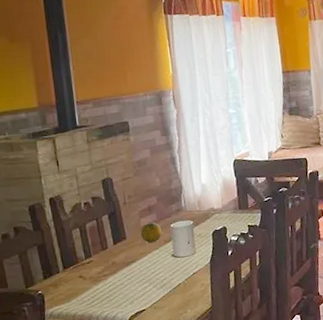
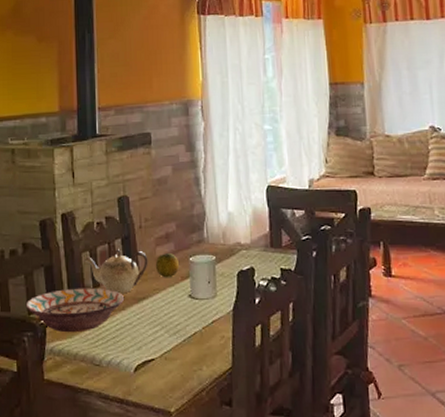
decorative bowl: none [22,258,114,299] -> present [25,287,124,333]
teapot: none [73,222,134,261] -> present [83,248,148,294]

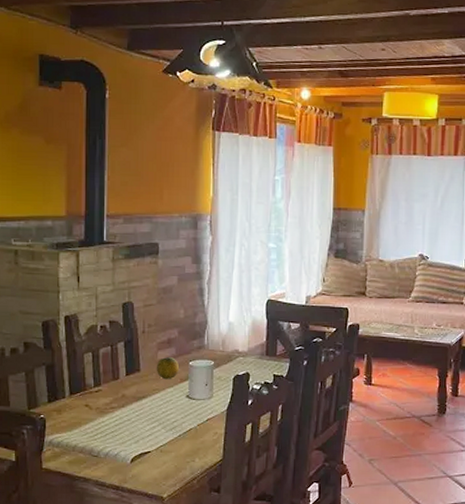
decorative bowl: present [25,287,124,333] -> none [25,386,124,427]
teapot: present [83,248,148,294] -> none [85,350,150,393]

